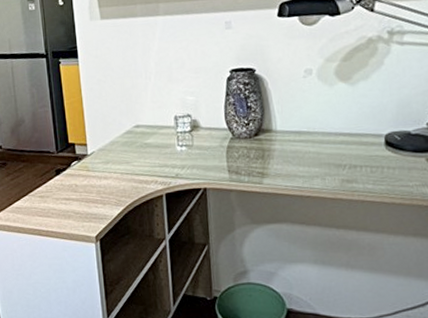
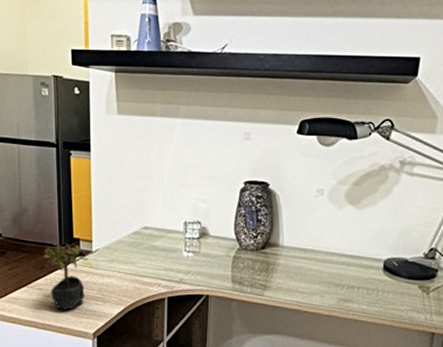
succulent plant: none [41,149,85,215] -> present [42,243,89,310]

